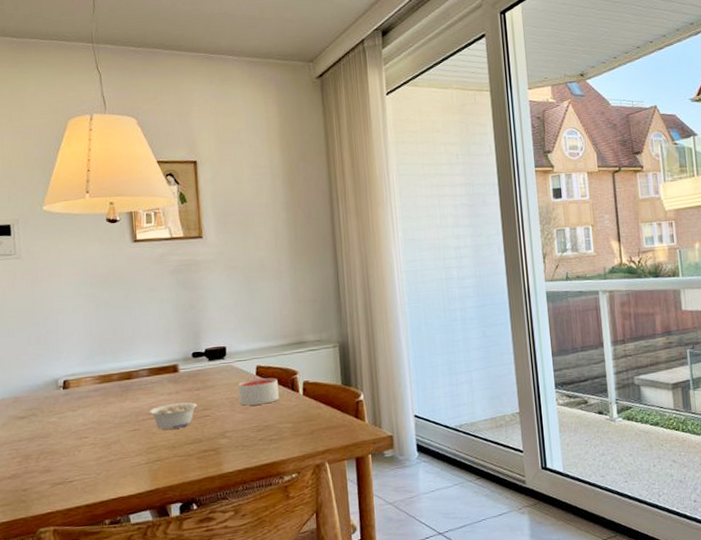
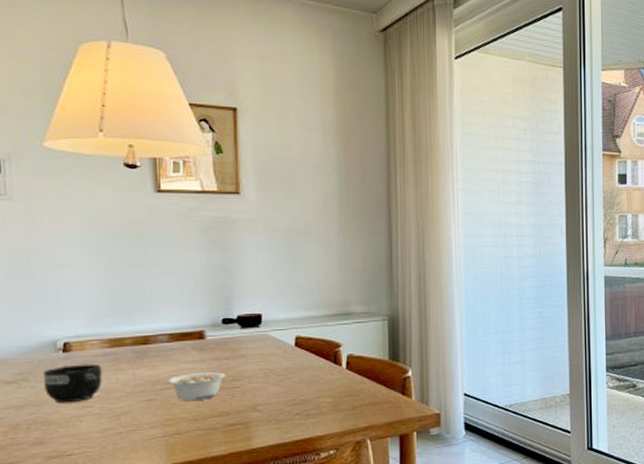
mug: none [48,398,95,435] -> present [43,363,102,403]
candle: present [238,377,279,406] -> none [273,349,319,378]

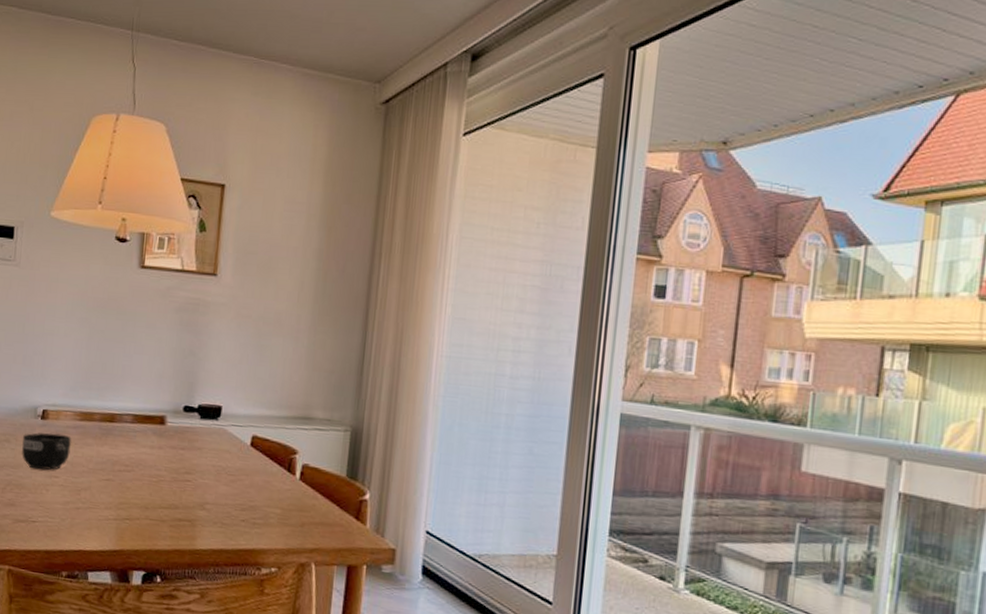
legume: present [168,371,225,401] -> none [126,458,179,489]

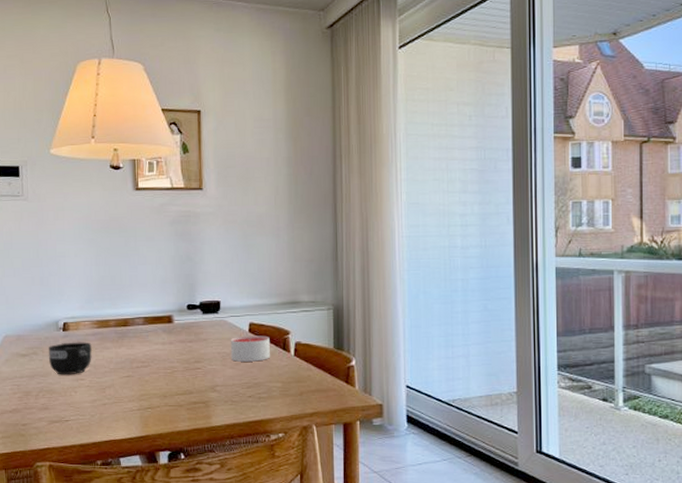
candle: none [226,449,274,481] -> present [230,335,270,362]

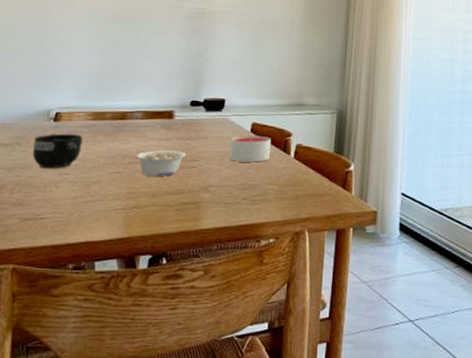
legume: none [142,353,189,378] -> present [136,150,186,177]

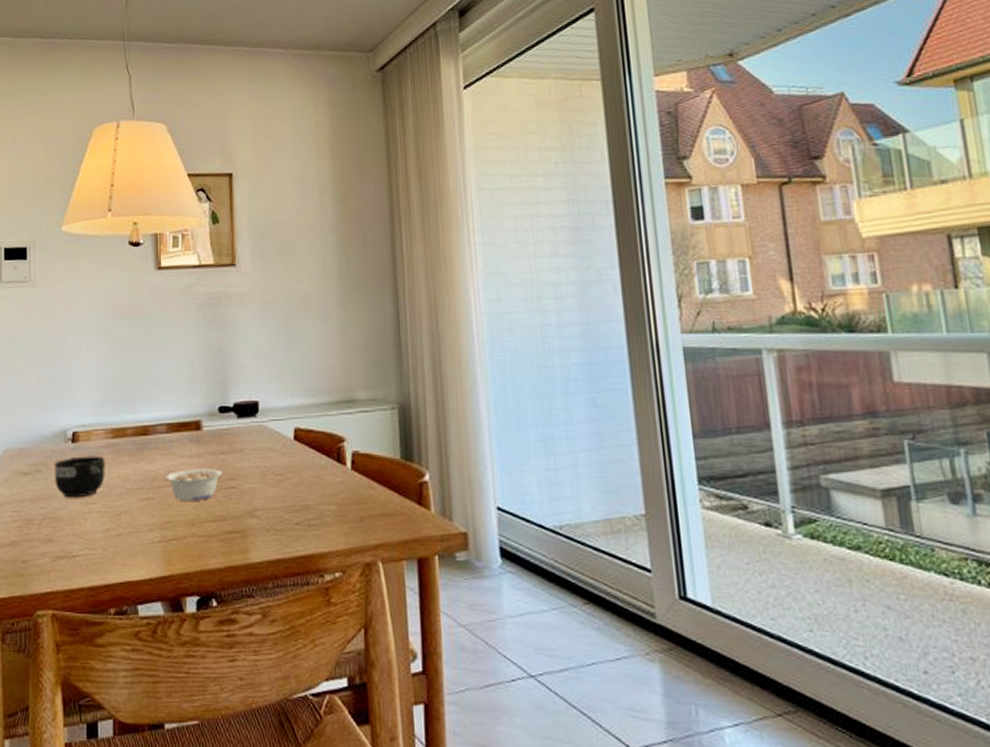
candle: present [229,135,271,163] -> none [271,444,321,478]

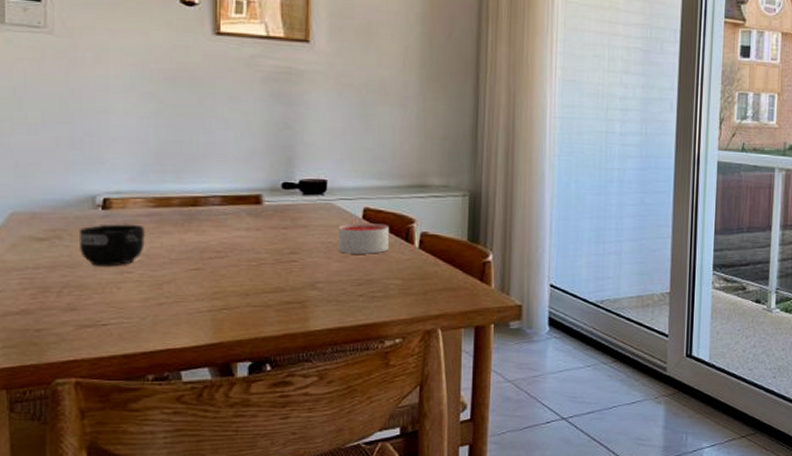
legume: present [165,468,221,501] -> none [218,241,282,273]
candle: none [271,444,321,478] -> present [337,223,389,254]

